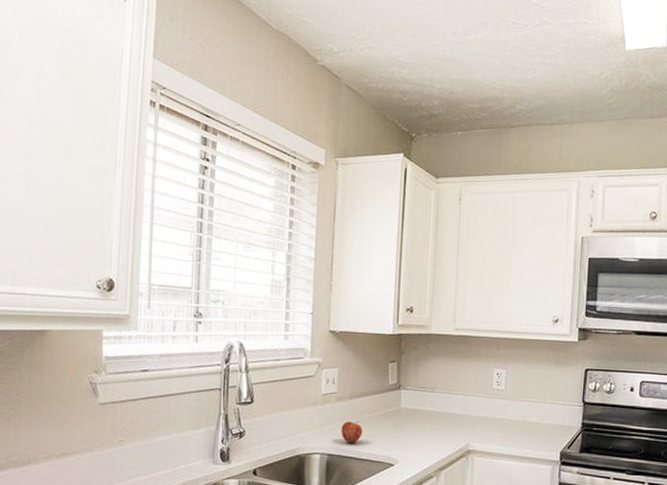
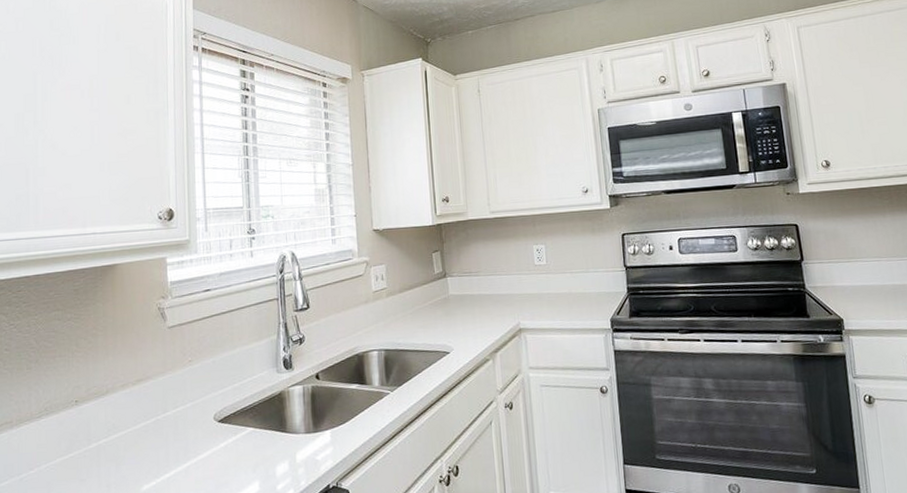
apple: present [341,421,363,443] -> none [394,314,416,336]

